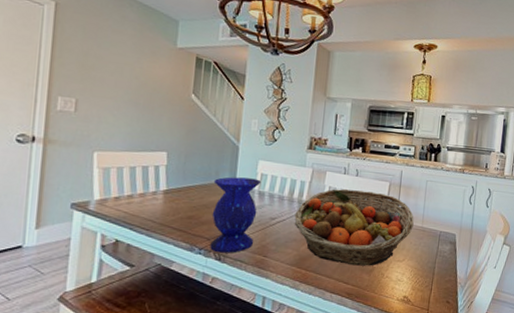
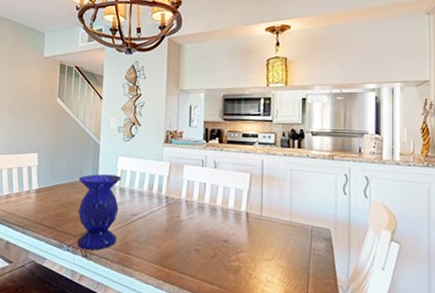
fruit basket: present [294,189,414,266] -> none [155,182,281,266]

